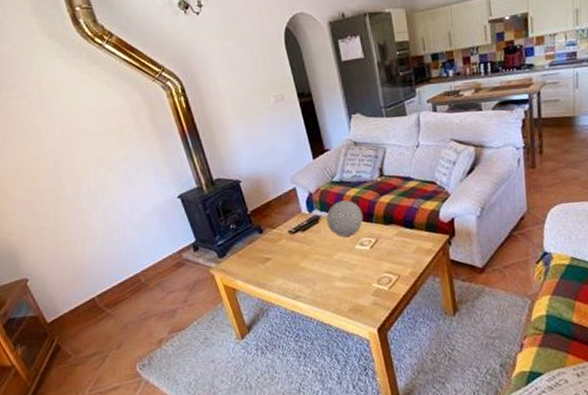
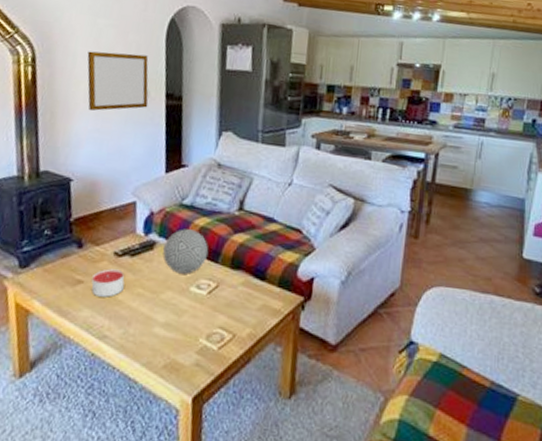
writing board: none [225,65,285,123] -> present [87,51,149,111]
candle: none [277,244,303,268] -> present [91,269,125,298]

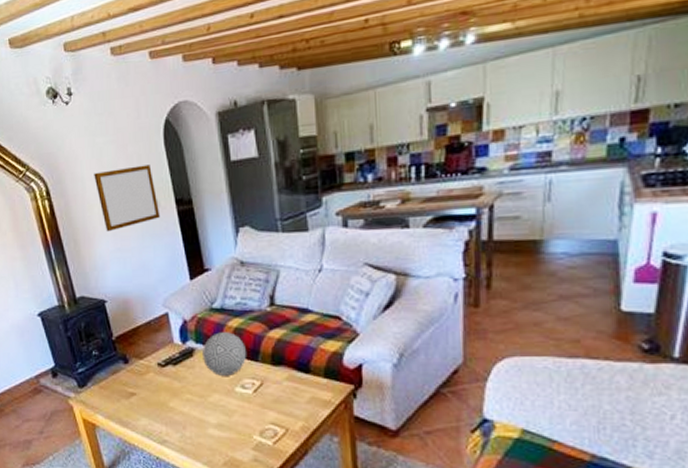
candle: present [91,269,125,298] -> none [143,379,173,406]

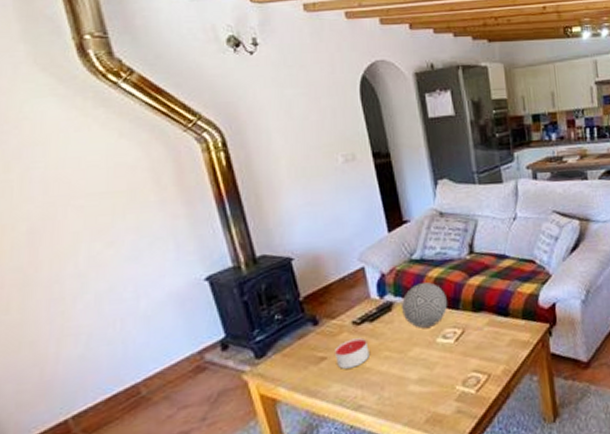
writing board: present [94,164,161,232] -> none [281,118,356,186]
candle: none [143,379,173,406] -> present [335,338,369,369]

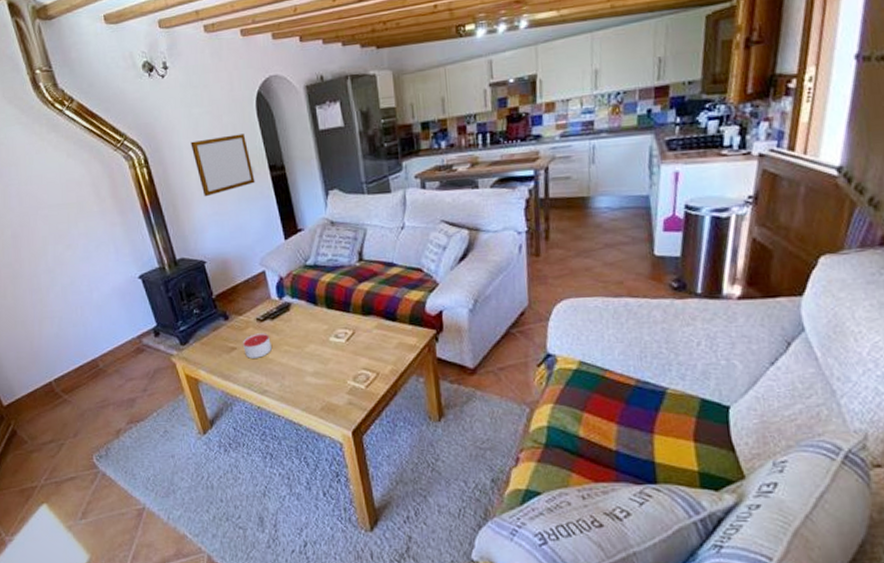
writing board: none [281,118,356,186] -> present [190,133,255,197]
decorative ball: present [402,282,448,328] -> none [298,286,340,327]

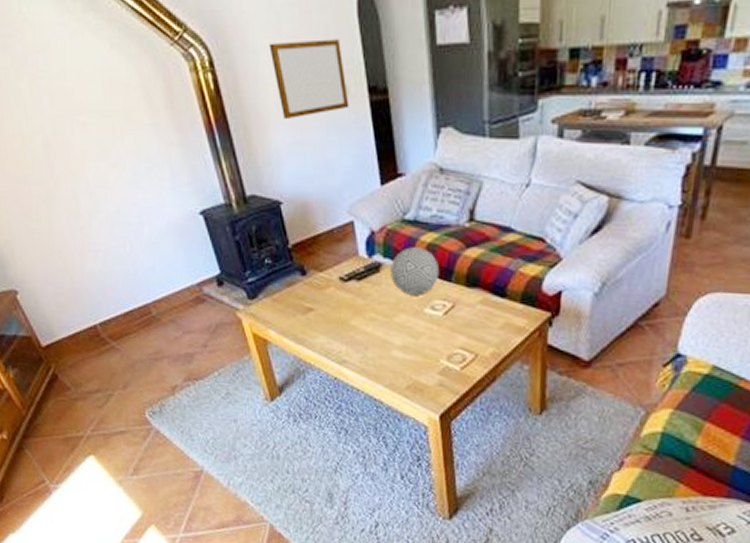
candle: present [243,333,272,359] -> none [322,295,355,324]
decorative ball: none [298,286,340,327] -> present [391,247,440,296]

